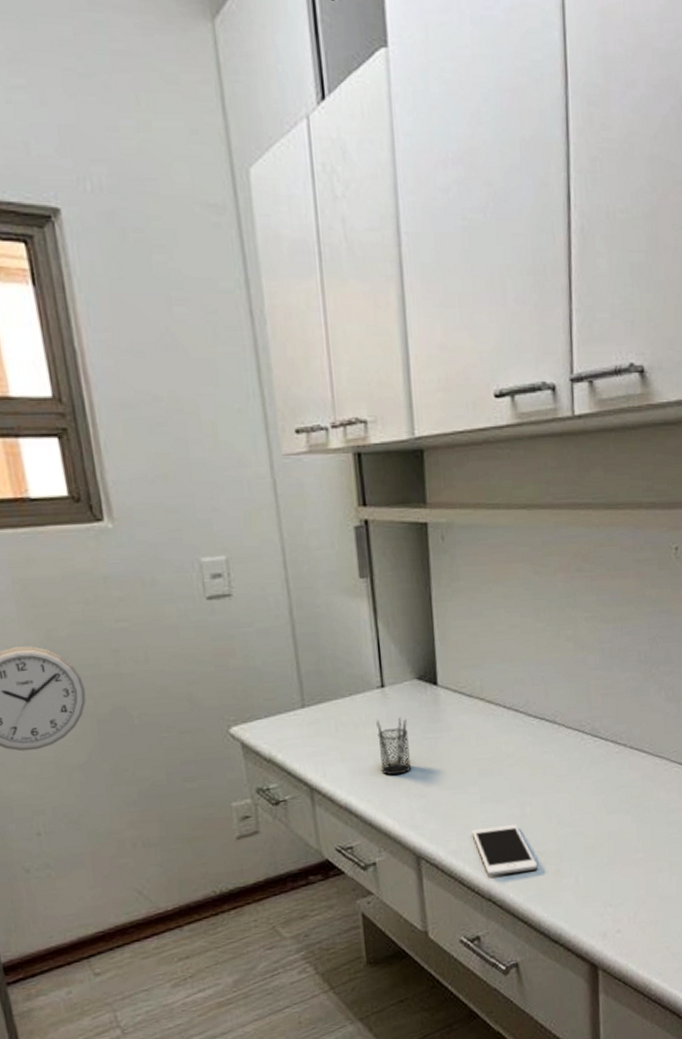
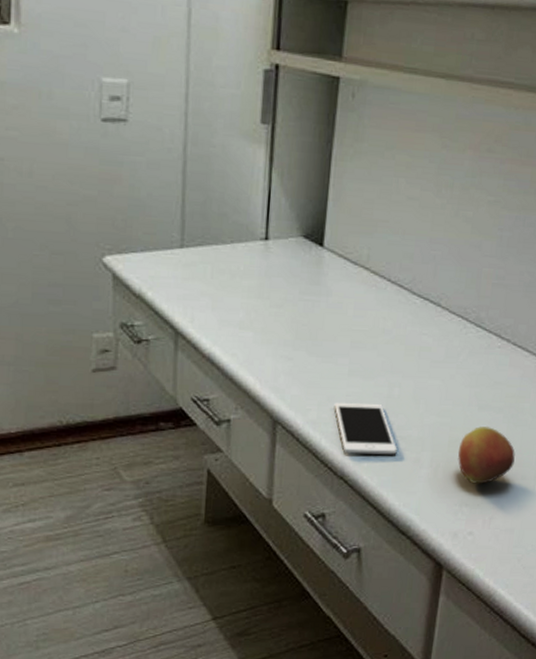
pencil holder: present [376,717,412,776] -> none [251,272,286,333]
apple: none [595,828,648,885] -> present [458,426,515,484]

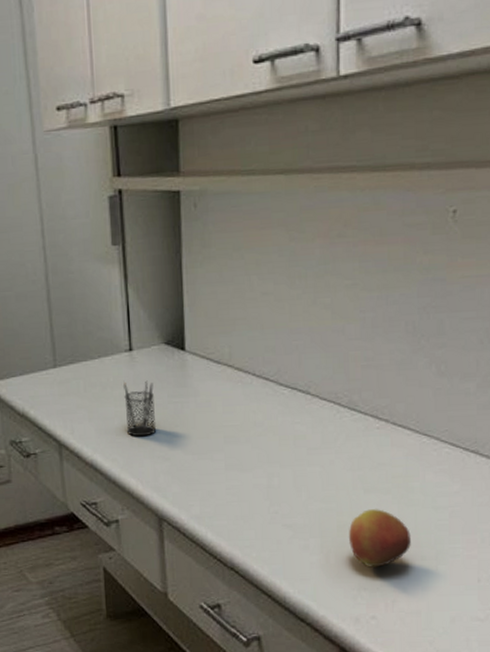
pencil holder: none [251,272,286,333] -> present [123,380,157,437]
cell phone: present [334,403,397,455] -> none [215,495,285,545]

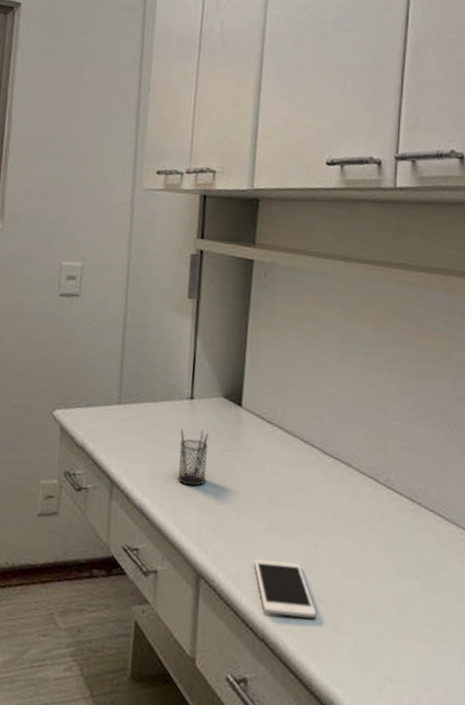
cell phone: none [215,495,285,545] -> present [254,559,317,619]
apple: present [349,509,411,568] -> none [378,593,437,658]

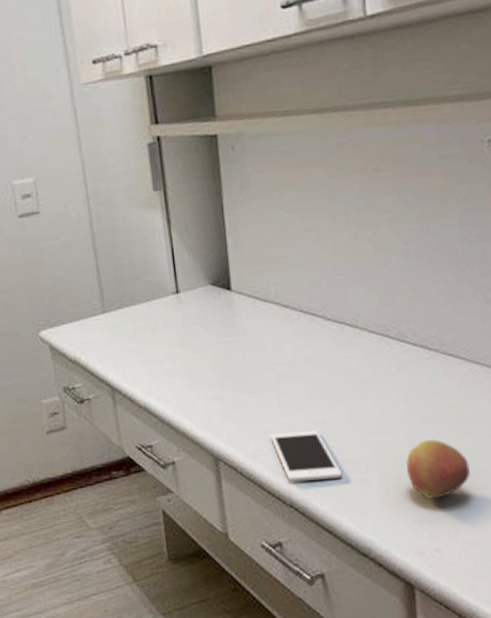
pencil holder: present [177,428,209,487] -> none [172,321,208,379]
apple: none [378,593,437,658] -> present [406,439,470,499]

